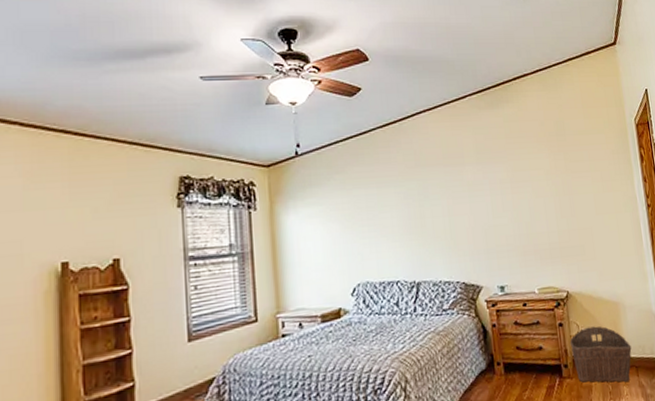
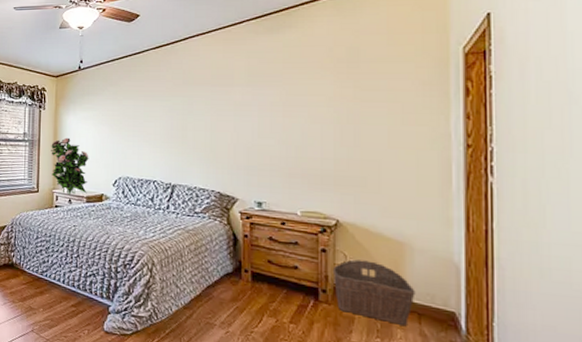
plant: none [269,243,320,318] -> present [51,137,89,195]

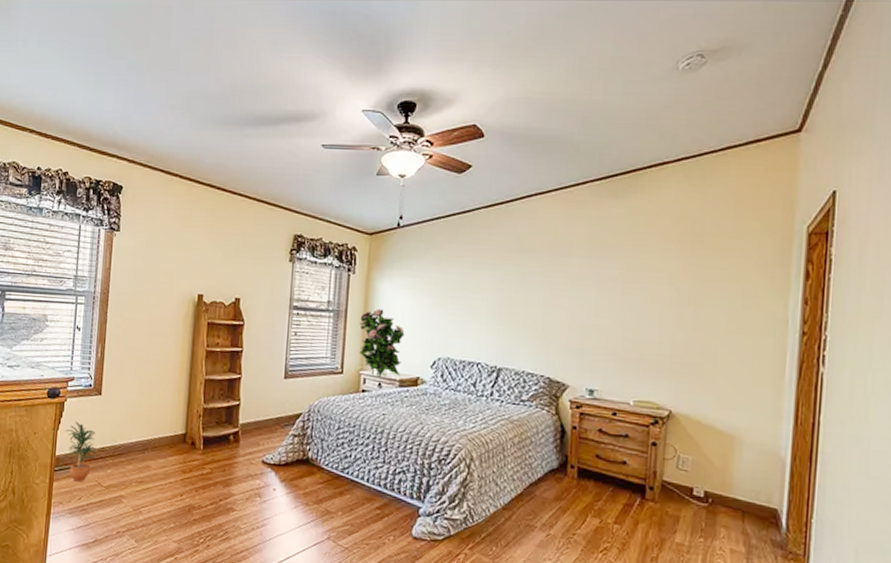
wicker basket: present [332,259,415,326] -> none [661,454,742,524]

